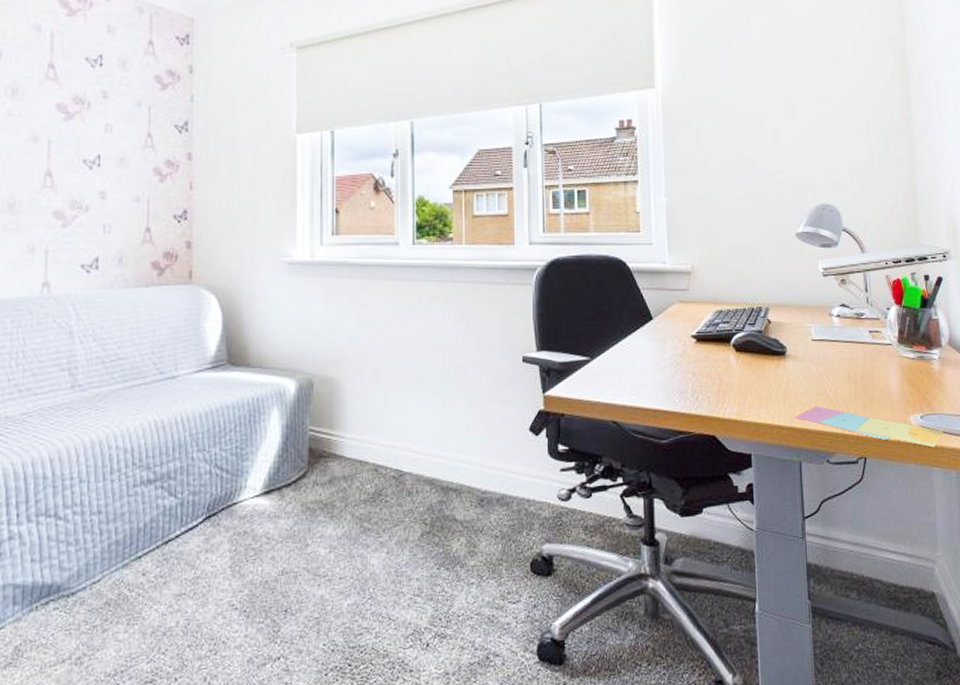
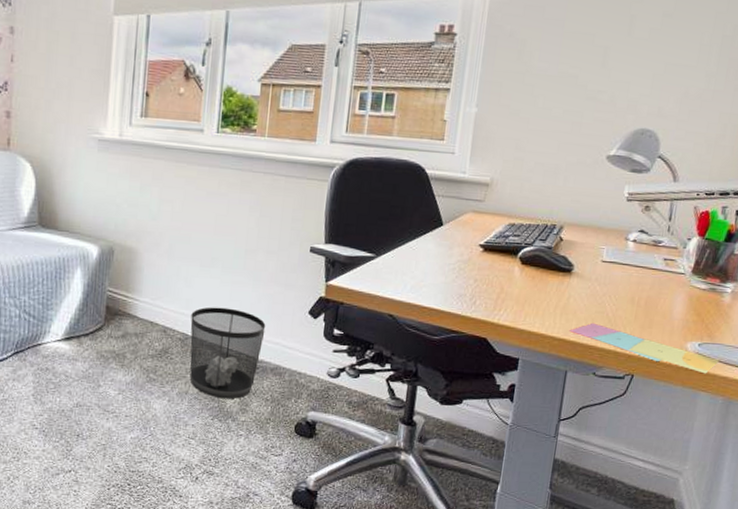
waste bin: none [404,434,486,542] -> present [189,307,266,399]

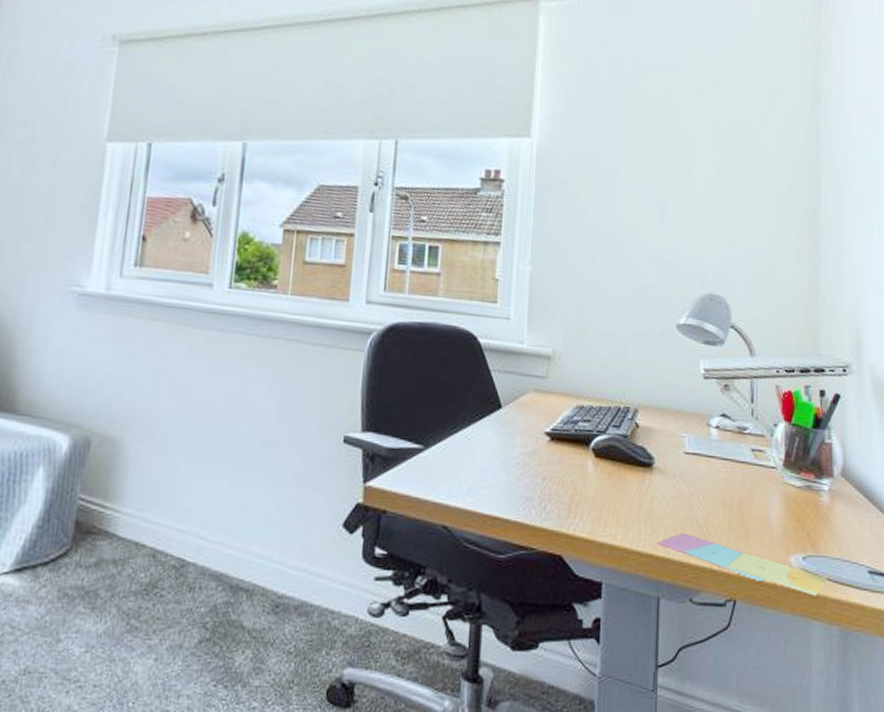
waste bin: present [189,307,266,399] -> none [185,519,288,654]

